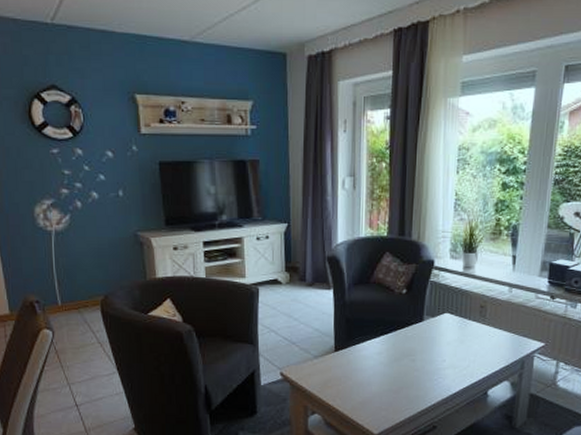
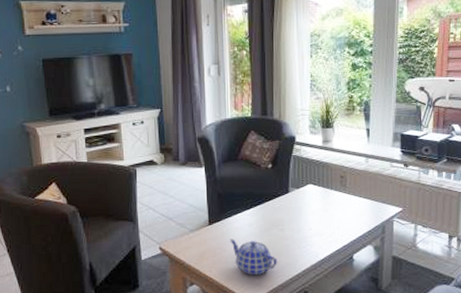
teapot: none [356,367,407,407] -> present [230,239,278,275]

